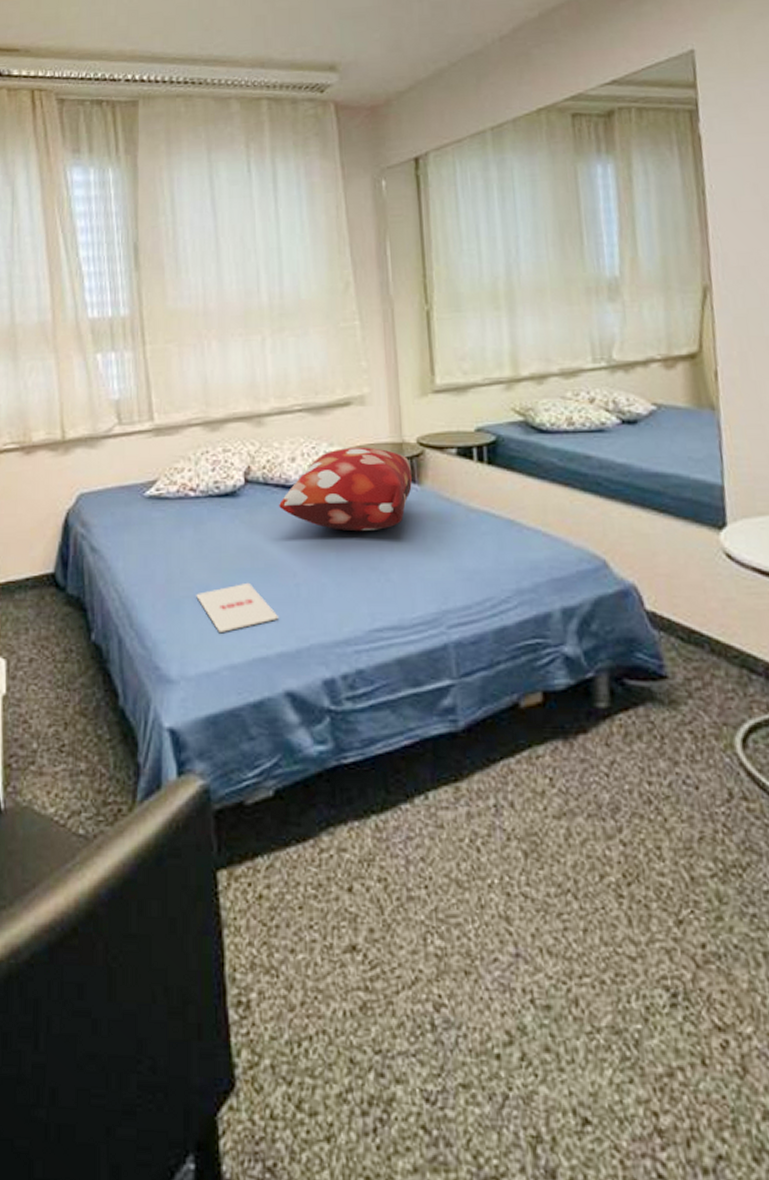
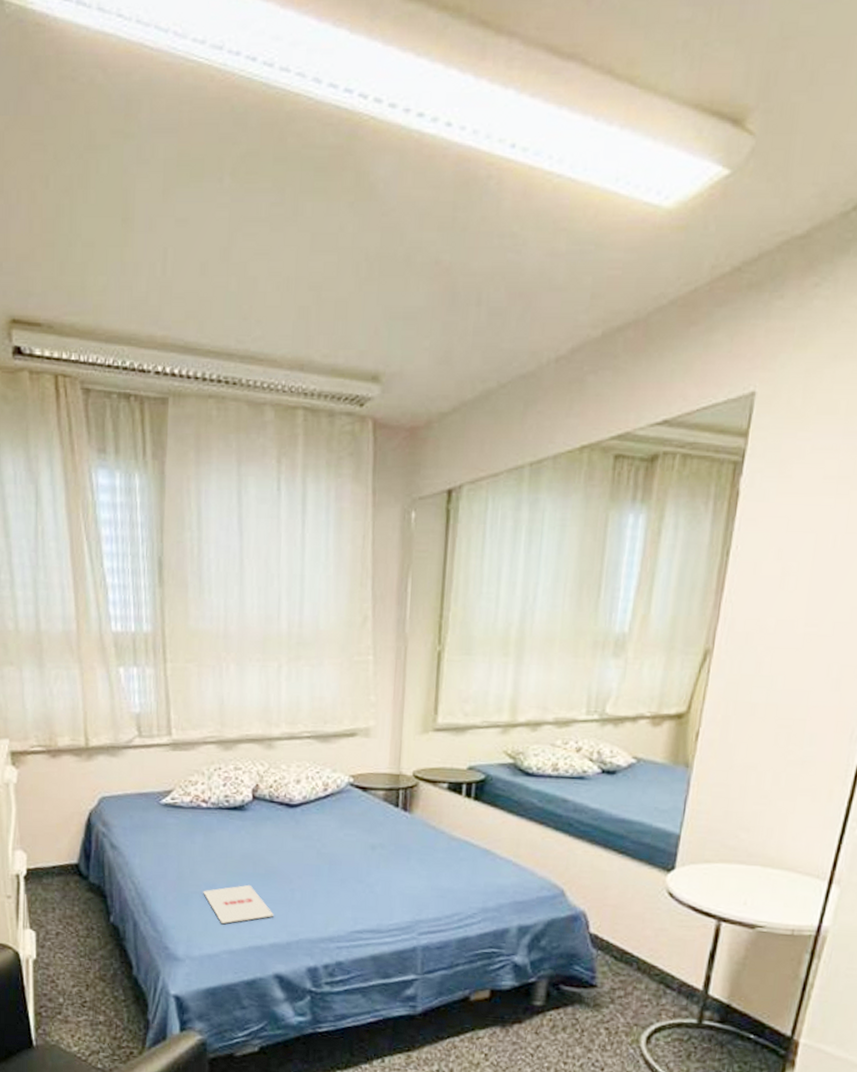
decorative pillow: present [279,447,412,532] -> none [282,774,405,850]

